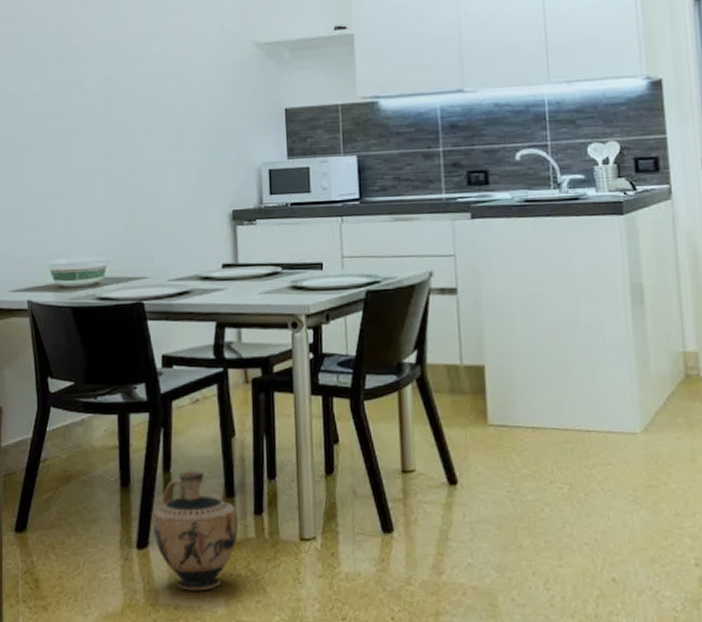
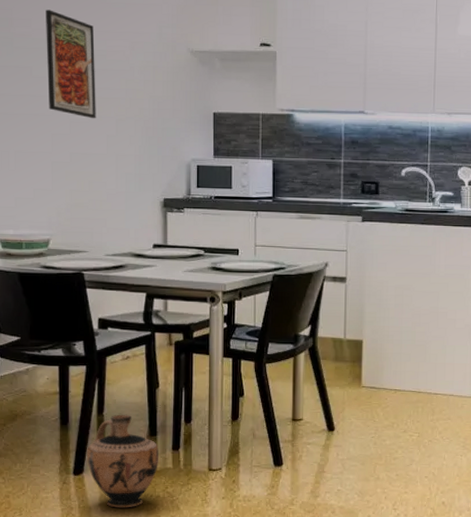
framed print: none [98,18,154,129] -> present [46,9,96,119]

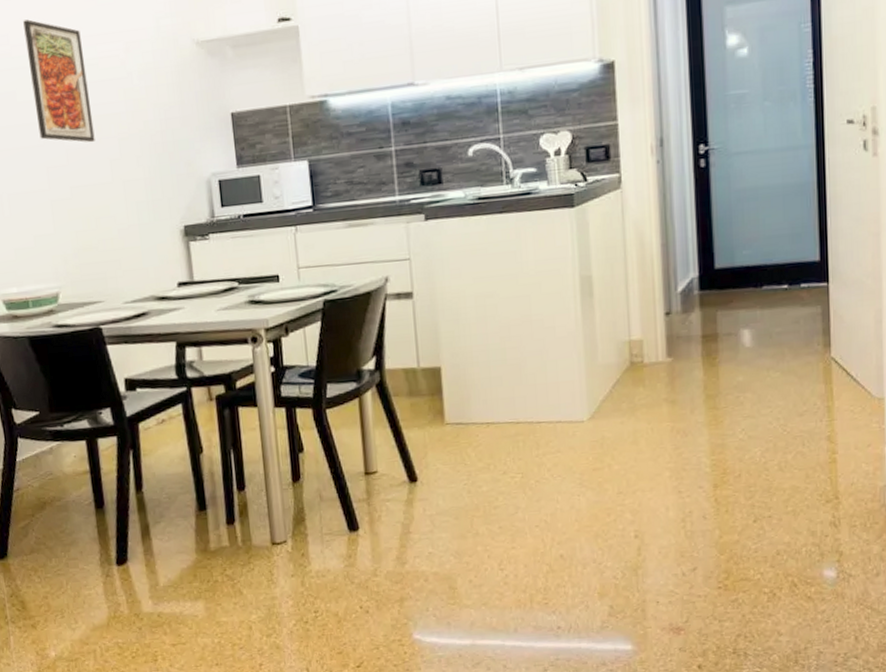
ceramic jug: present [87,414,160,508] -> none [128,488,213,599]

